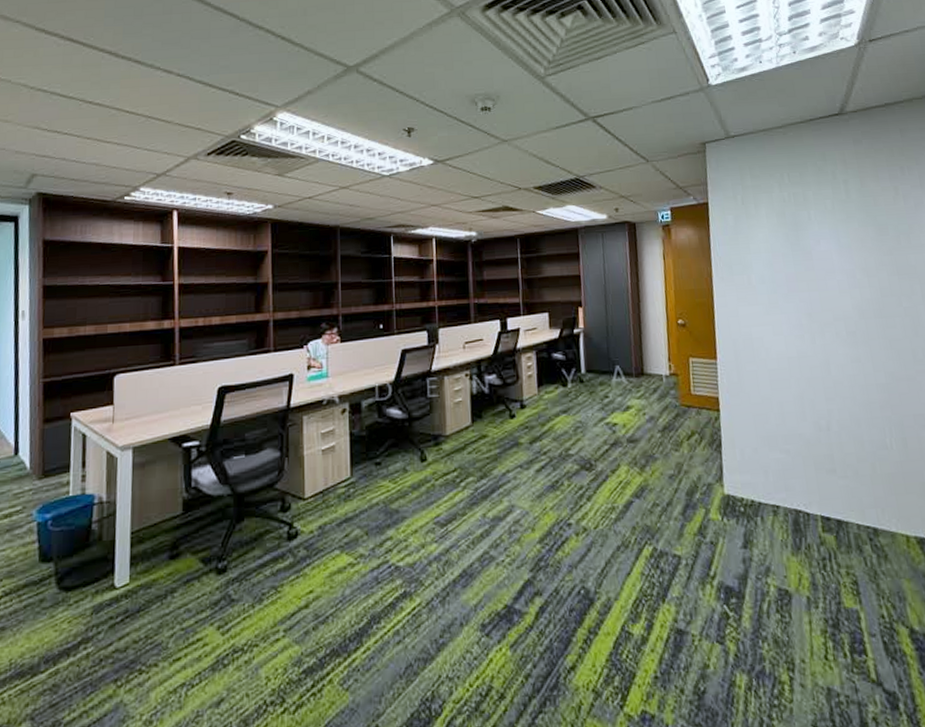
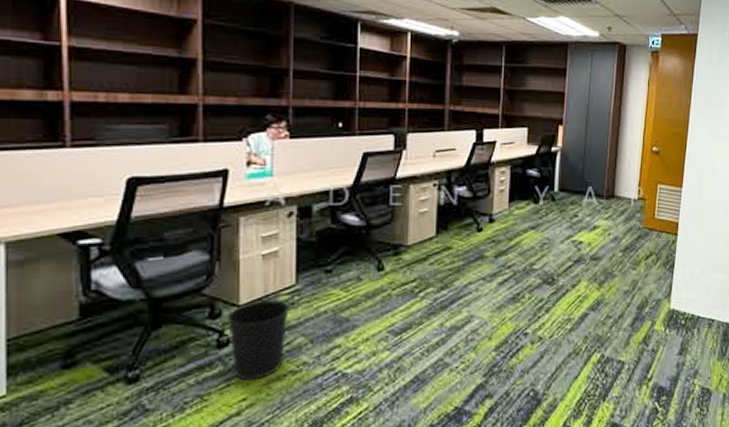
wastebasket: none [295,492,346,573] -> present [226,299,289,381]

